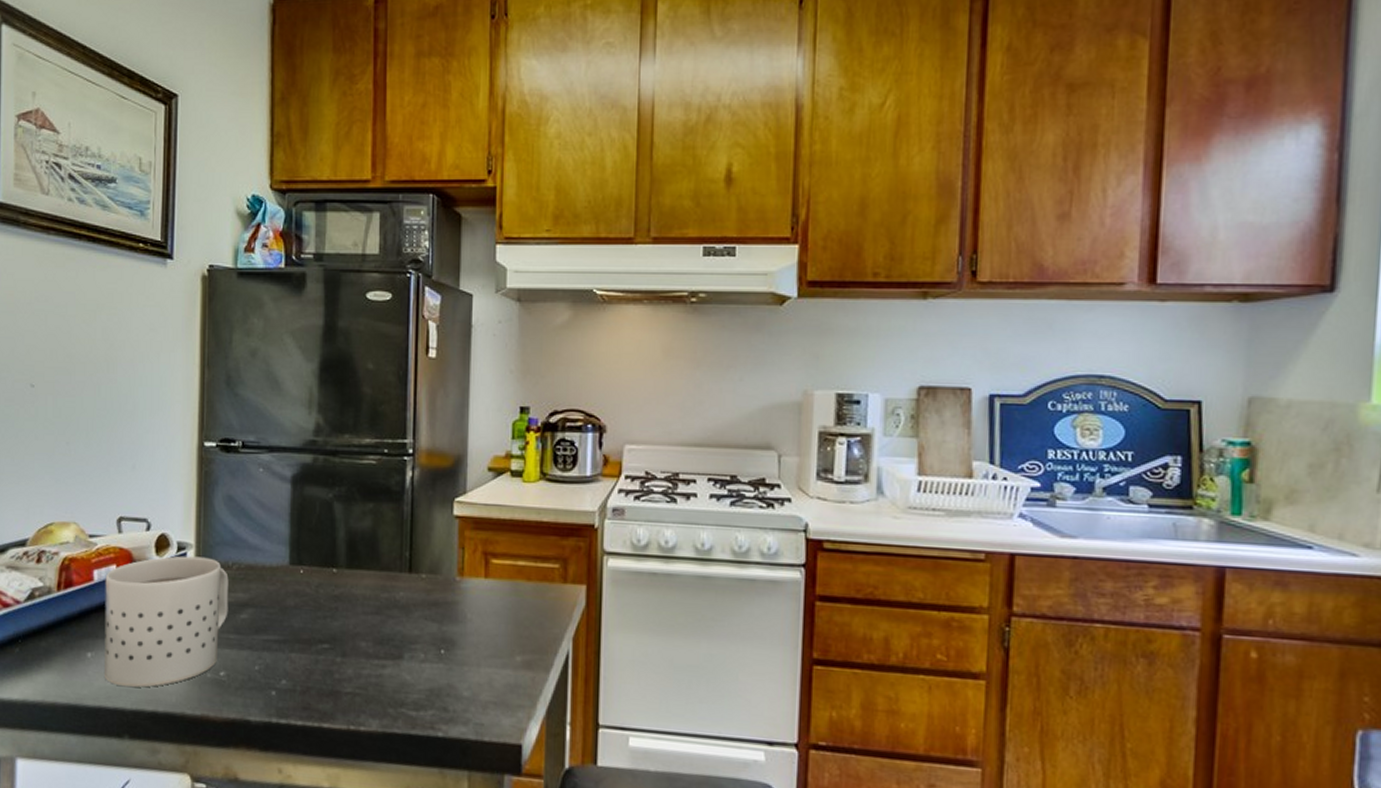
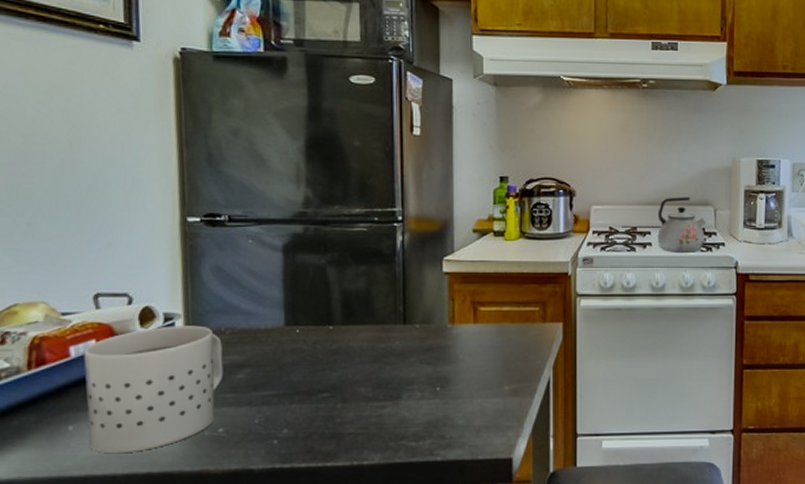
kettle: none [704,437,767,510] -> present [657,197,706,254]

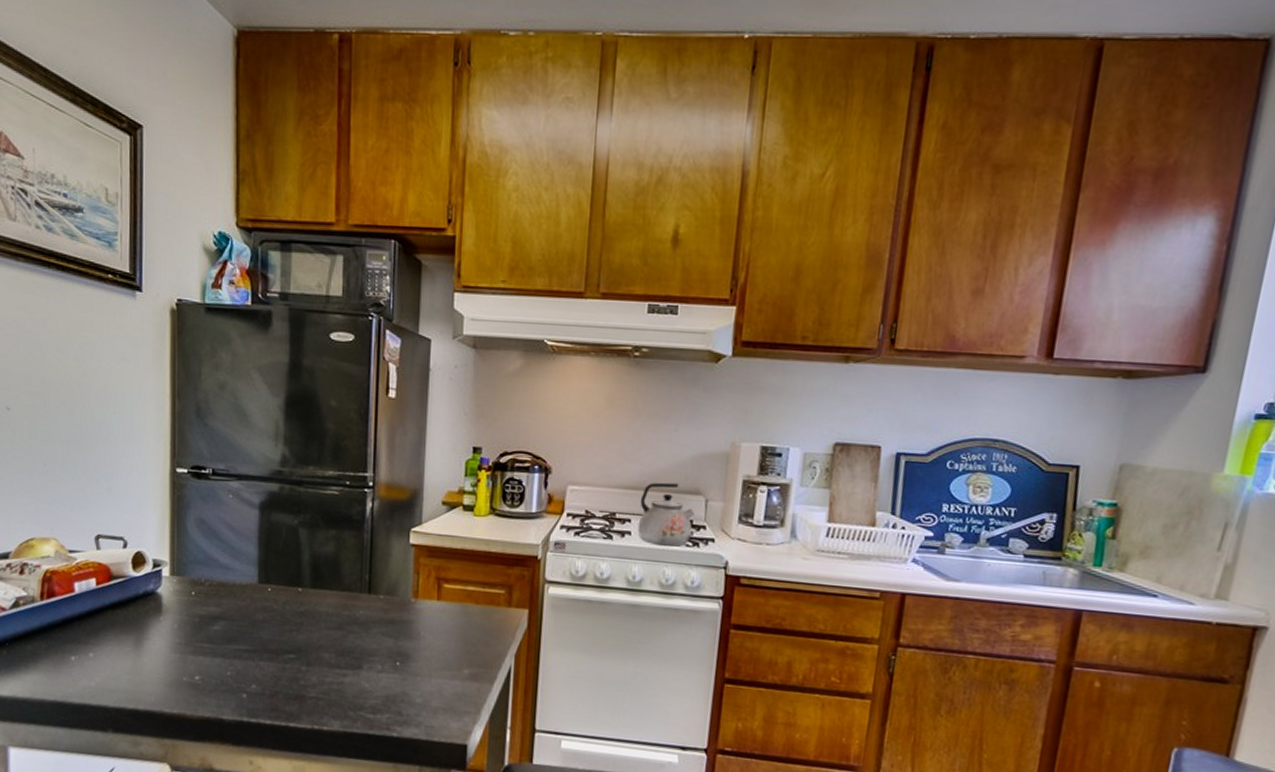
mug: present [83,325,224,454] -> none [85,572,202,688]

